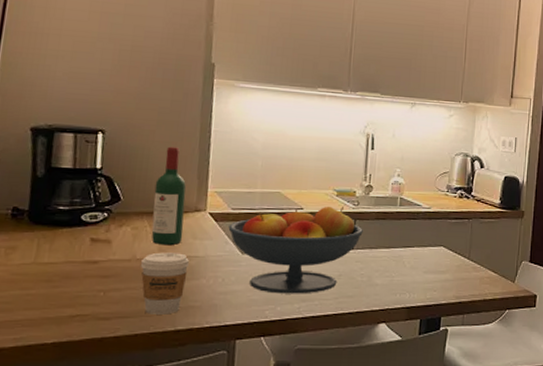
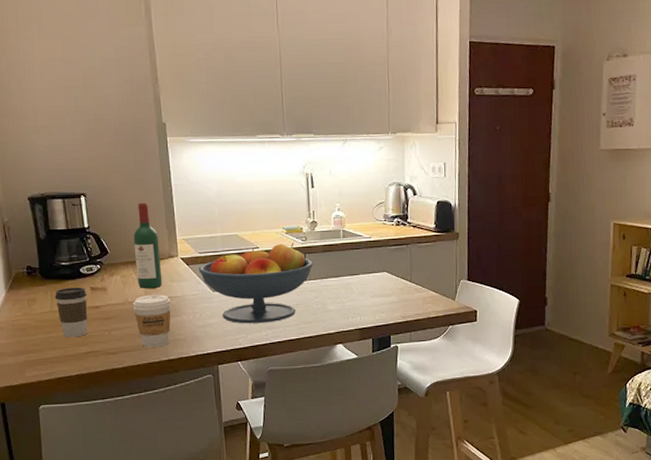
coffee cup: none [41,236,85,297] -> present [54,287,88,338]

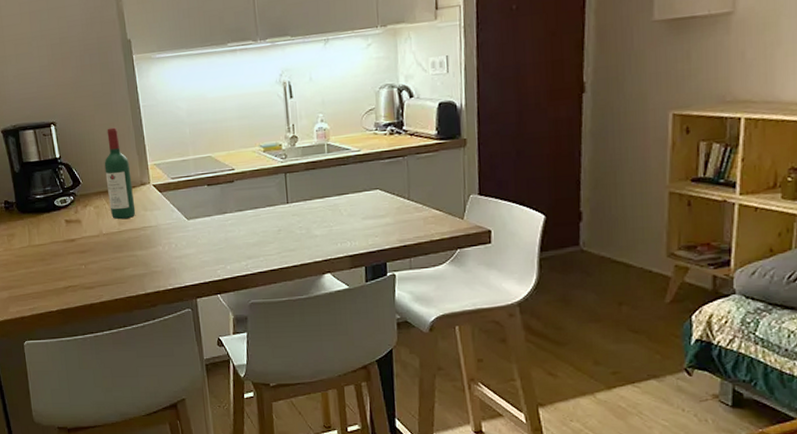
coffee cup: present [54,287,88,338] -> none [31,220,65,273]
coffee cup: present [133,294,171,348] -> none [107,225,146,281]
fruit bowl: present [198,243,313,324] -> none [171,161,295,254]

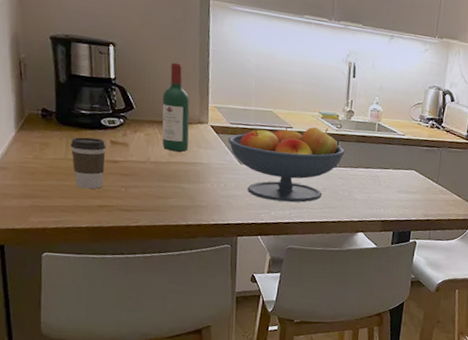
coffee cup: none [31,220,65,273] -> present [70,137,106,189]
fruit bowl: none [171,161,295,254] -> present [228,126,345,203]

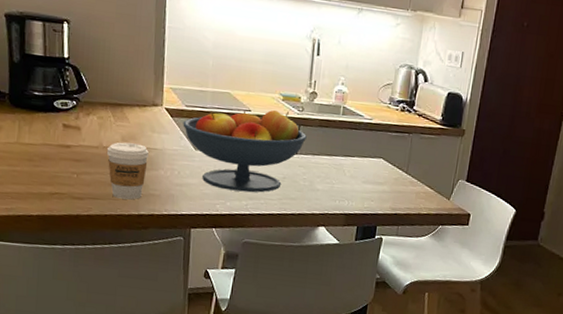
coffee cup: present [70,137,106,189] -> none [22,120,59,176]
coffee cup: none [155,157,195,211] -> present [107,142,149,200]
wine bottle: present [162,62,190,152] -> none [115,40,144,136]

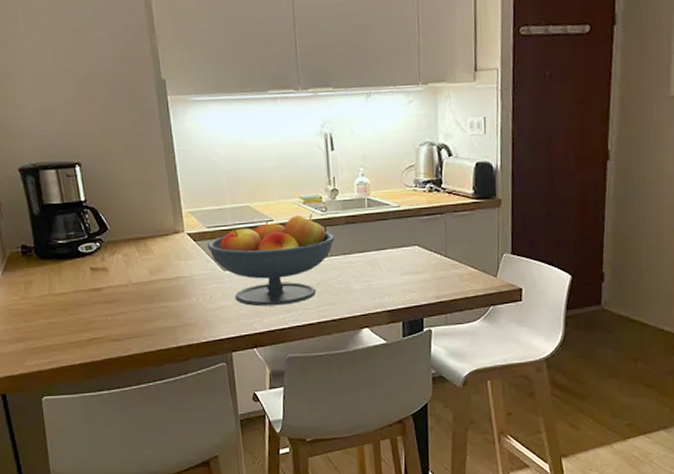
coffee cup: present [107,142,149,200] -> none [137,274,179,334]

